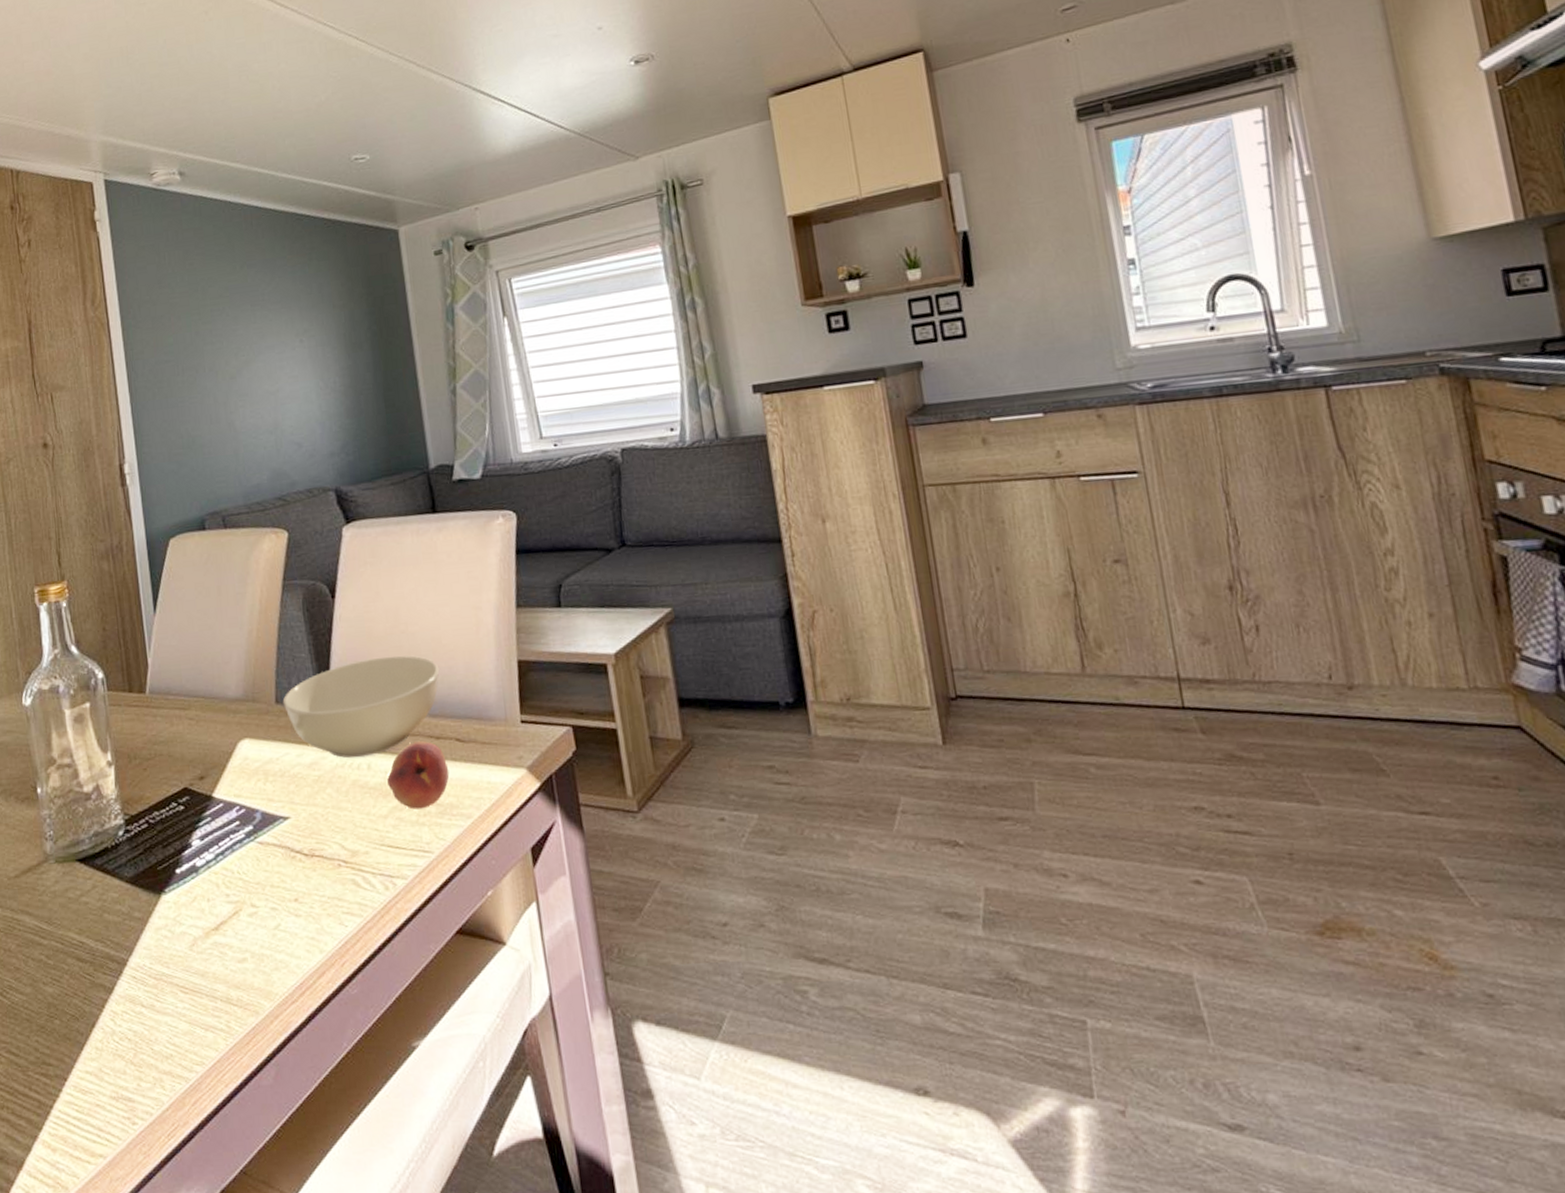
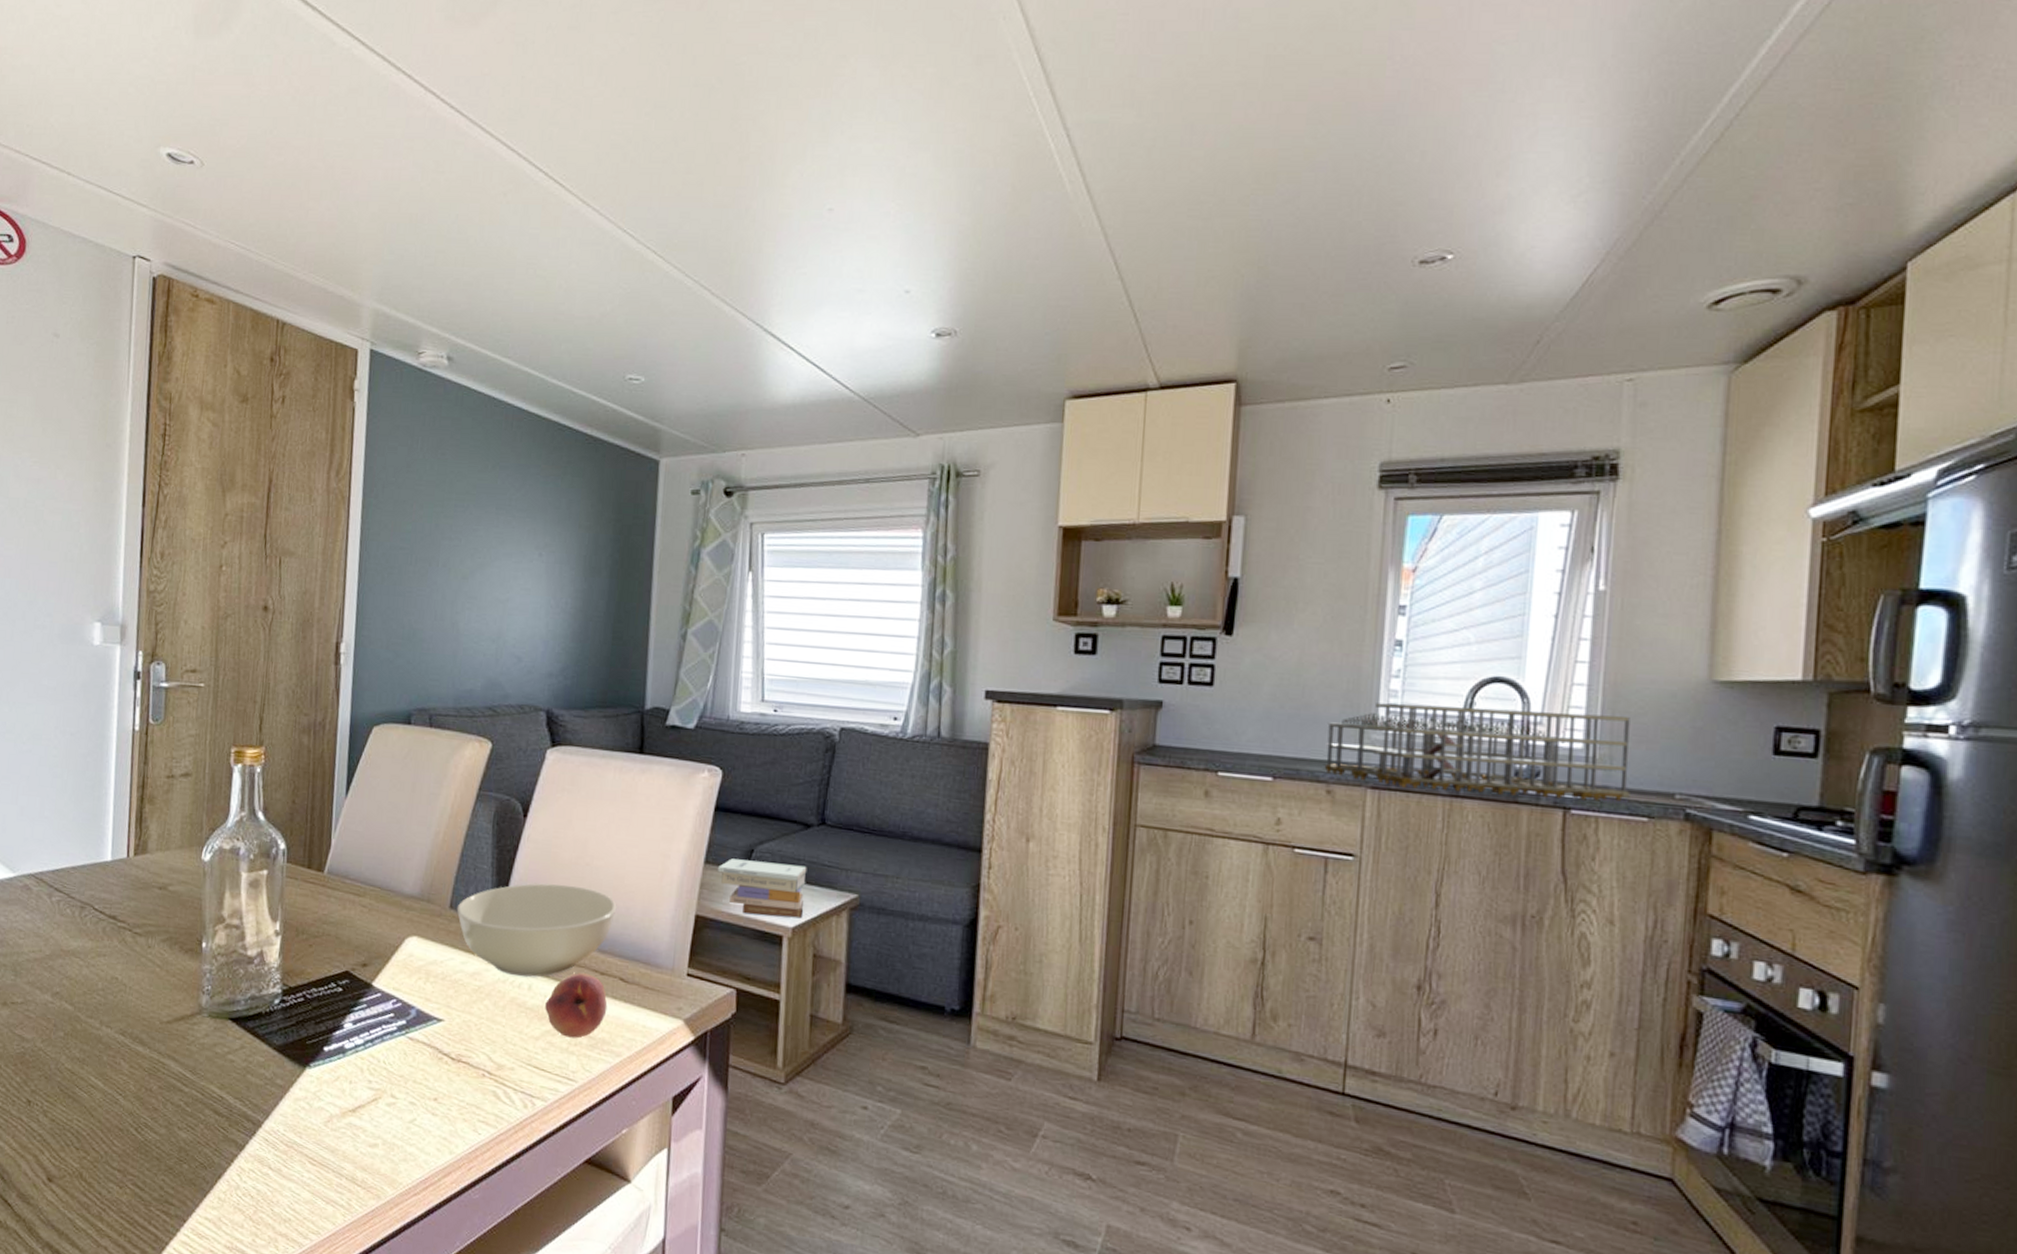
books: none [530,590,622,650] -> present [718,858,807,919]
dish rack: none [1082,288,1384,399] -> present [1324,703,1630,802]

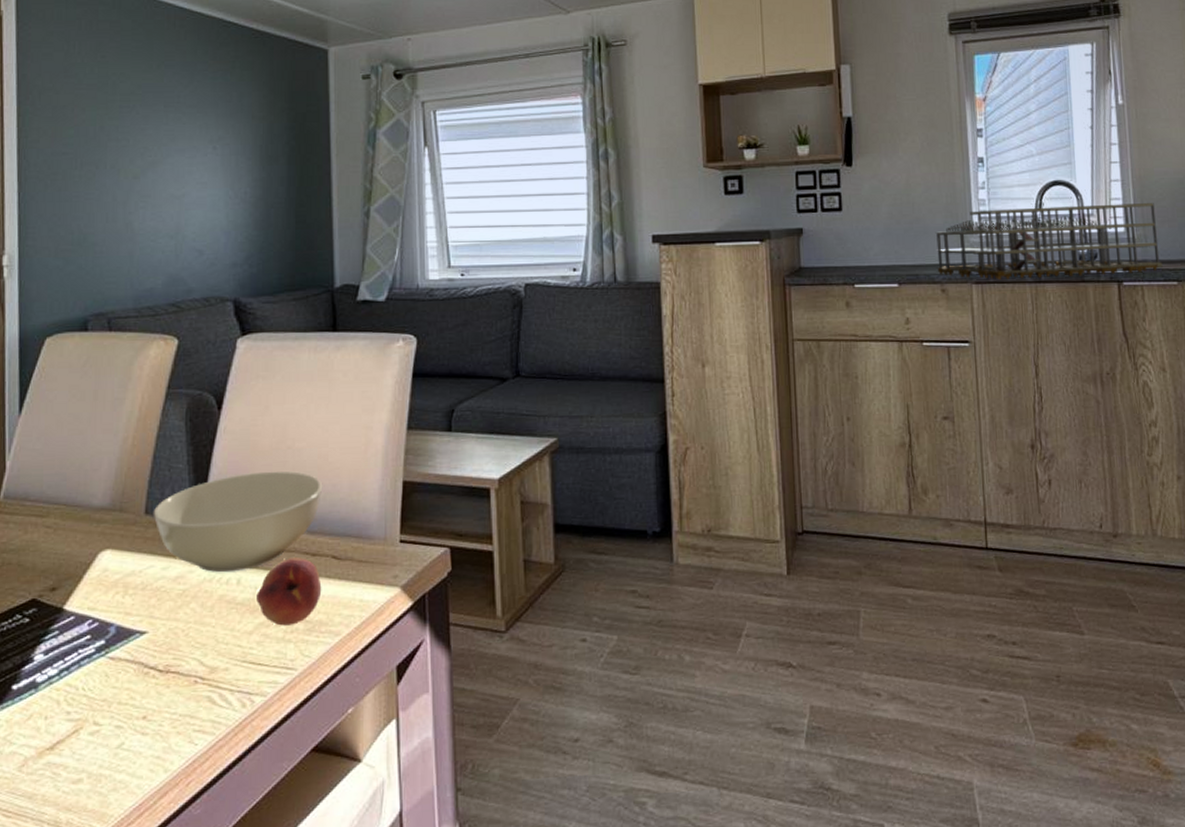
books: present [718,858,807,919] -> none [421,418,508,473]

